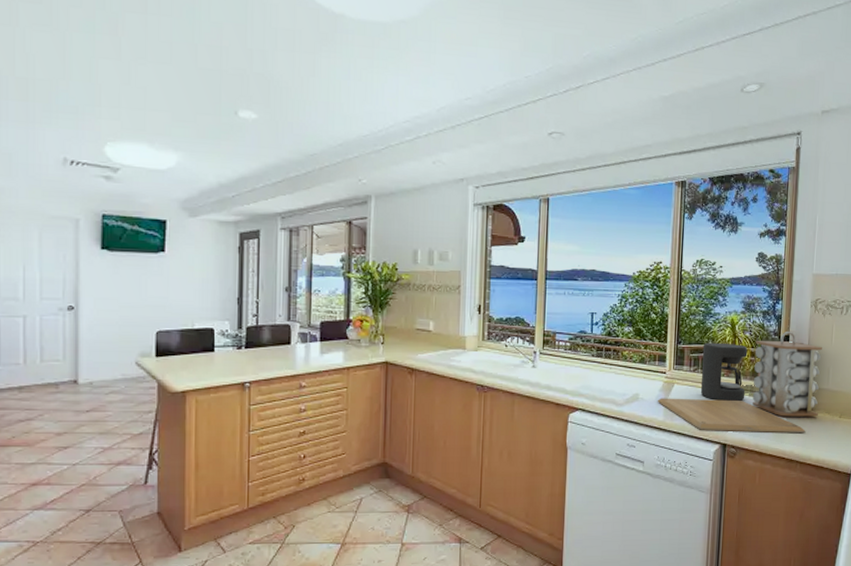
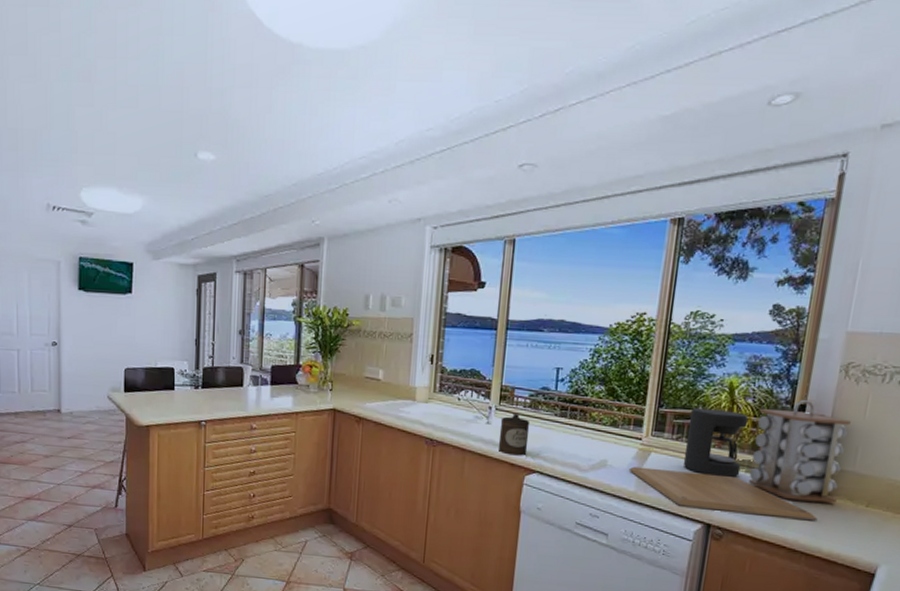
canister: none [543,356,571,396] -> present [497,413,530,456]

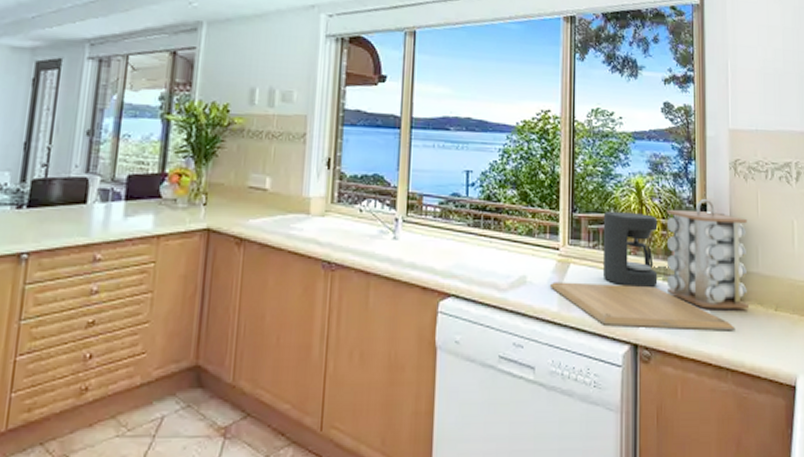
canister: present [497,413,530,456] -> none [407,224,442,277]

